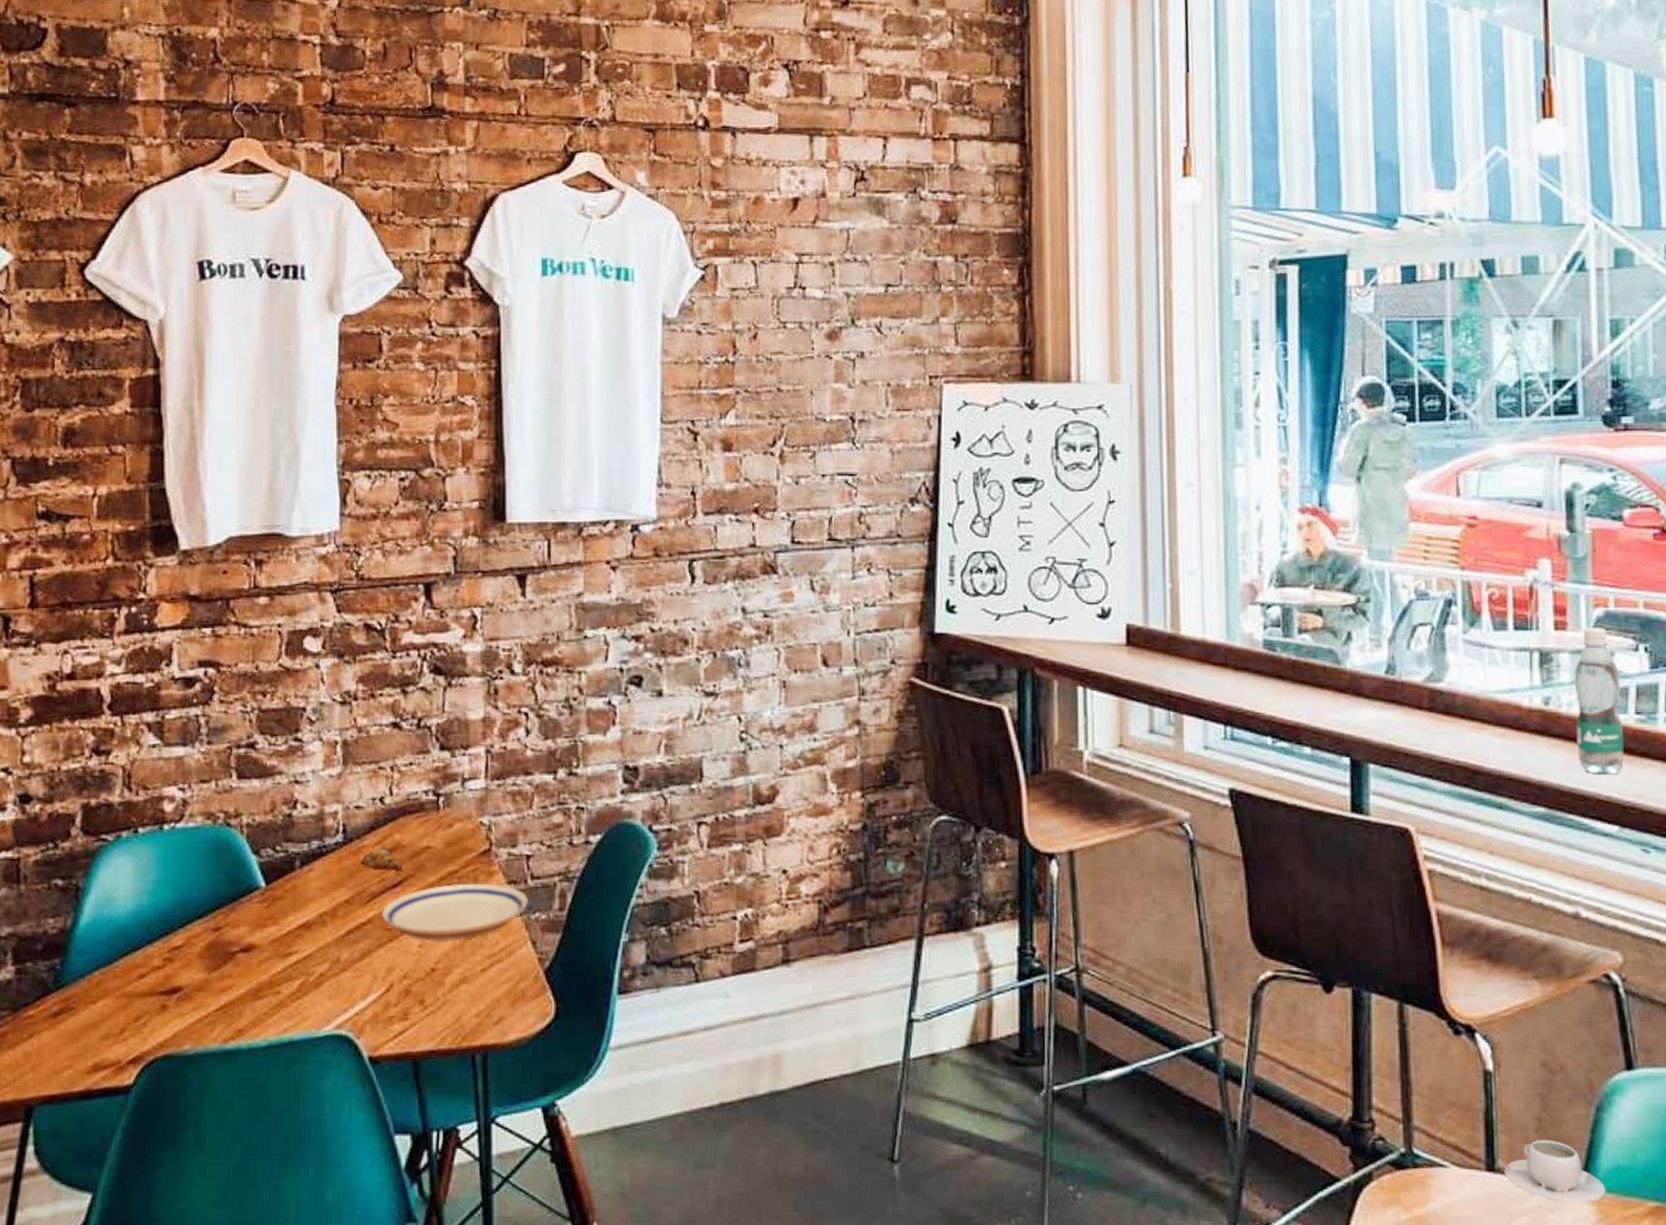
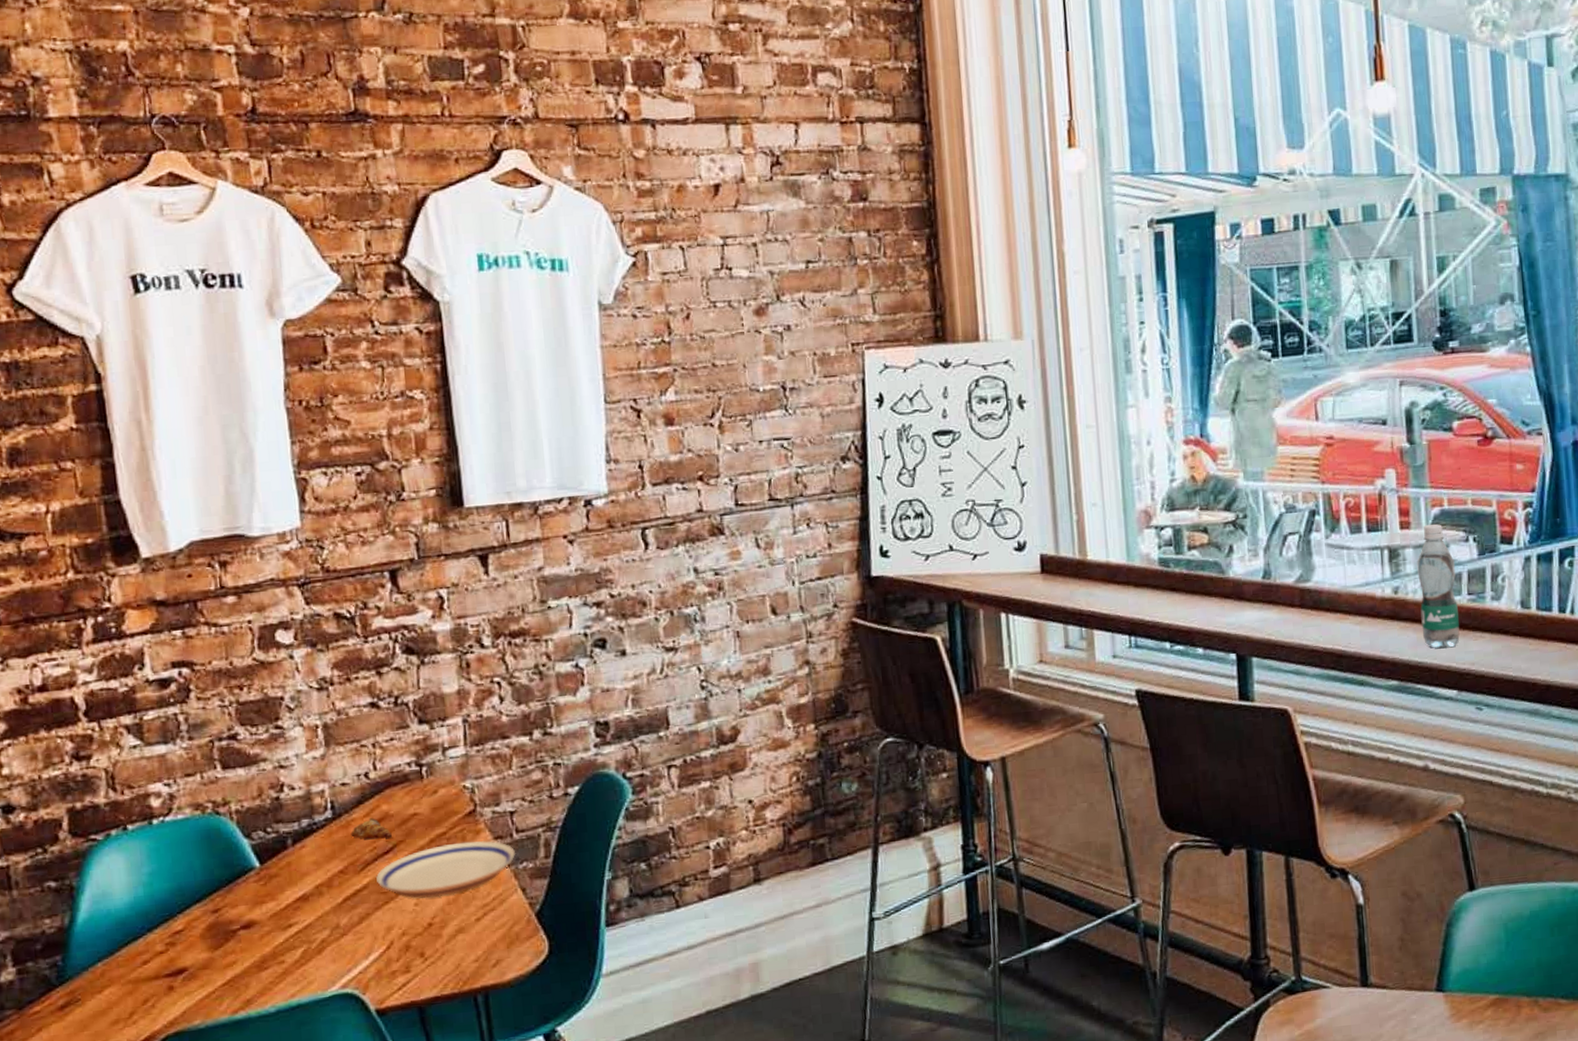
teacup: present [1504,1140,1606,1204] -> none [1375,955,1457,1005]

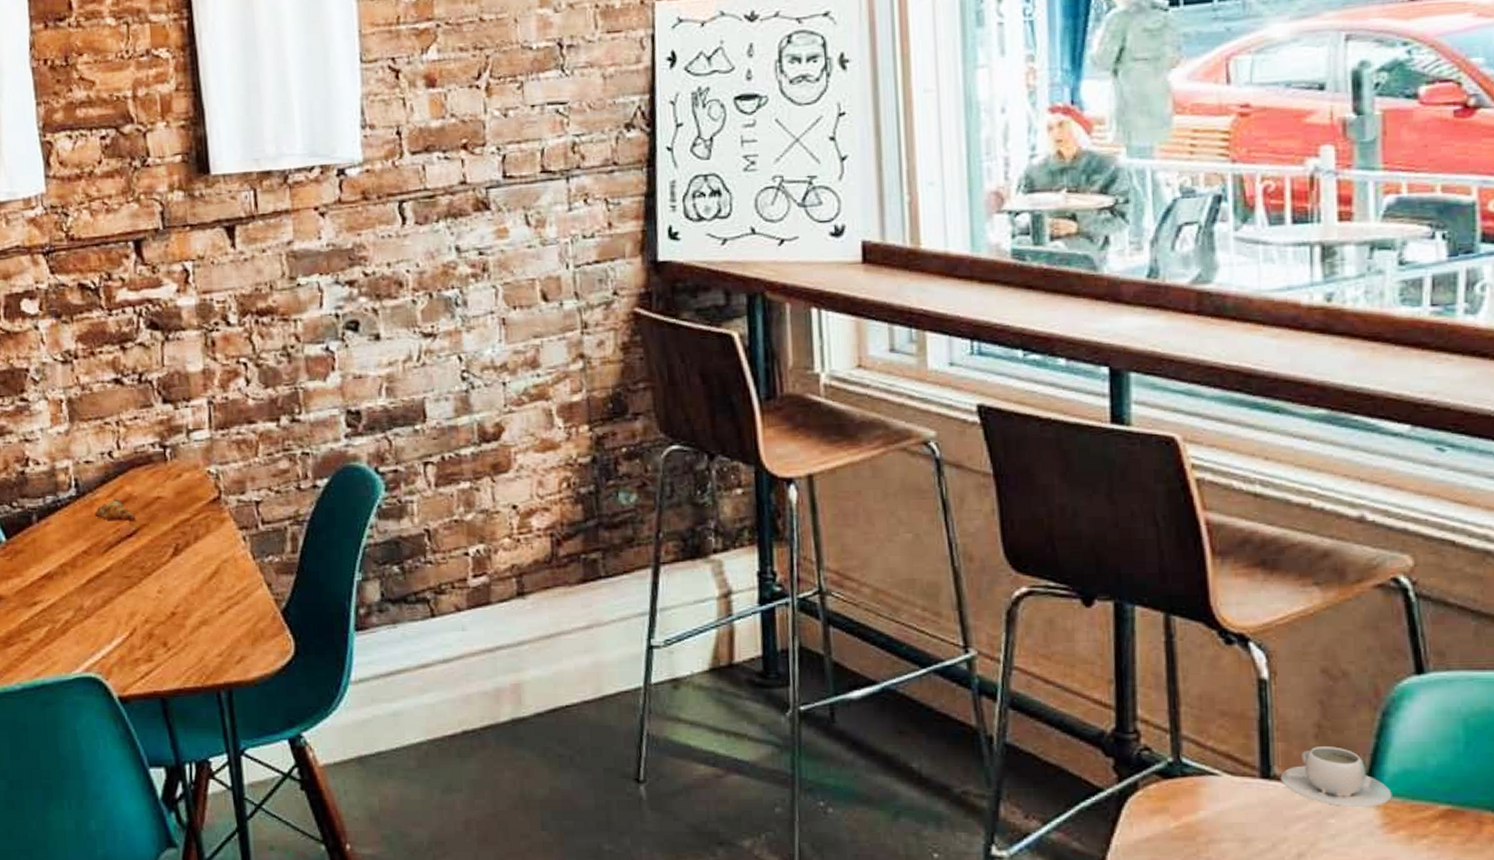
plate: present [375,841,516,898] -> none [118,530,262,586]
teacup: none [1375,955,1457,1005] -> present [1280,746,1392,808]
bottle: present [1417,523,1460,649] -> none [1360,215,1418,372]

